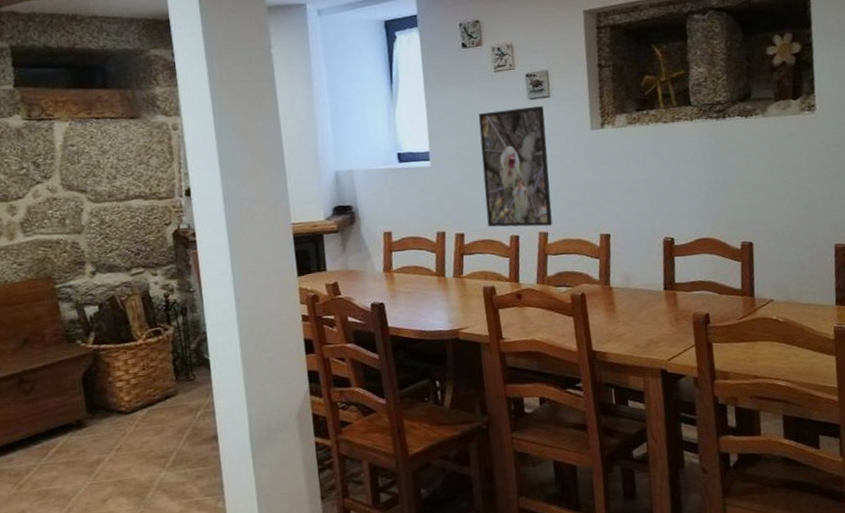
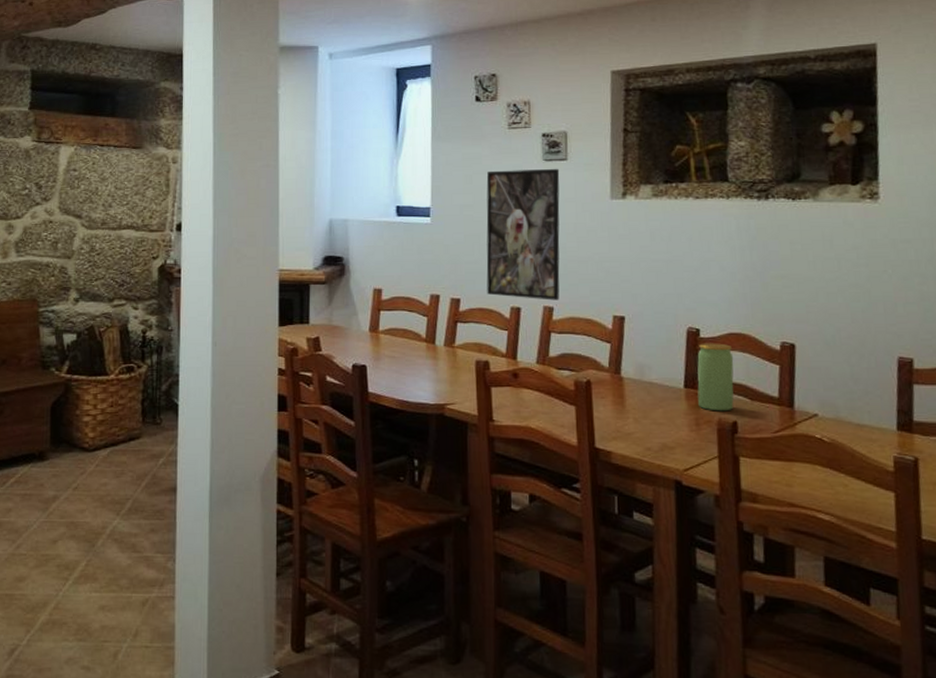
jar: none [673,248,706,307] -> present [697,343,734,411]

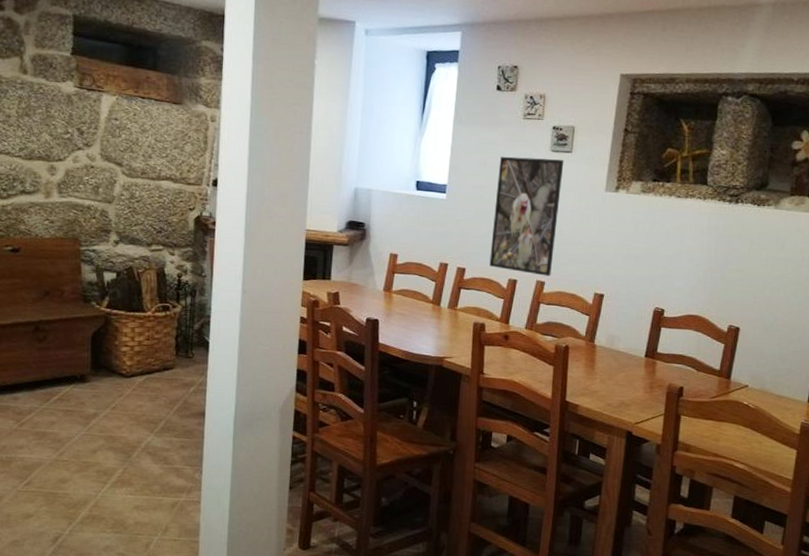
jar: present [697,343,734,411] -> none [654,321,689,379]

